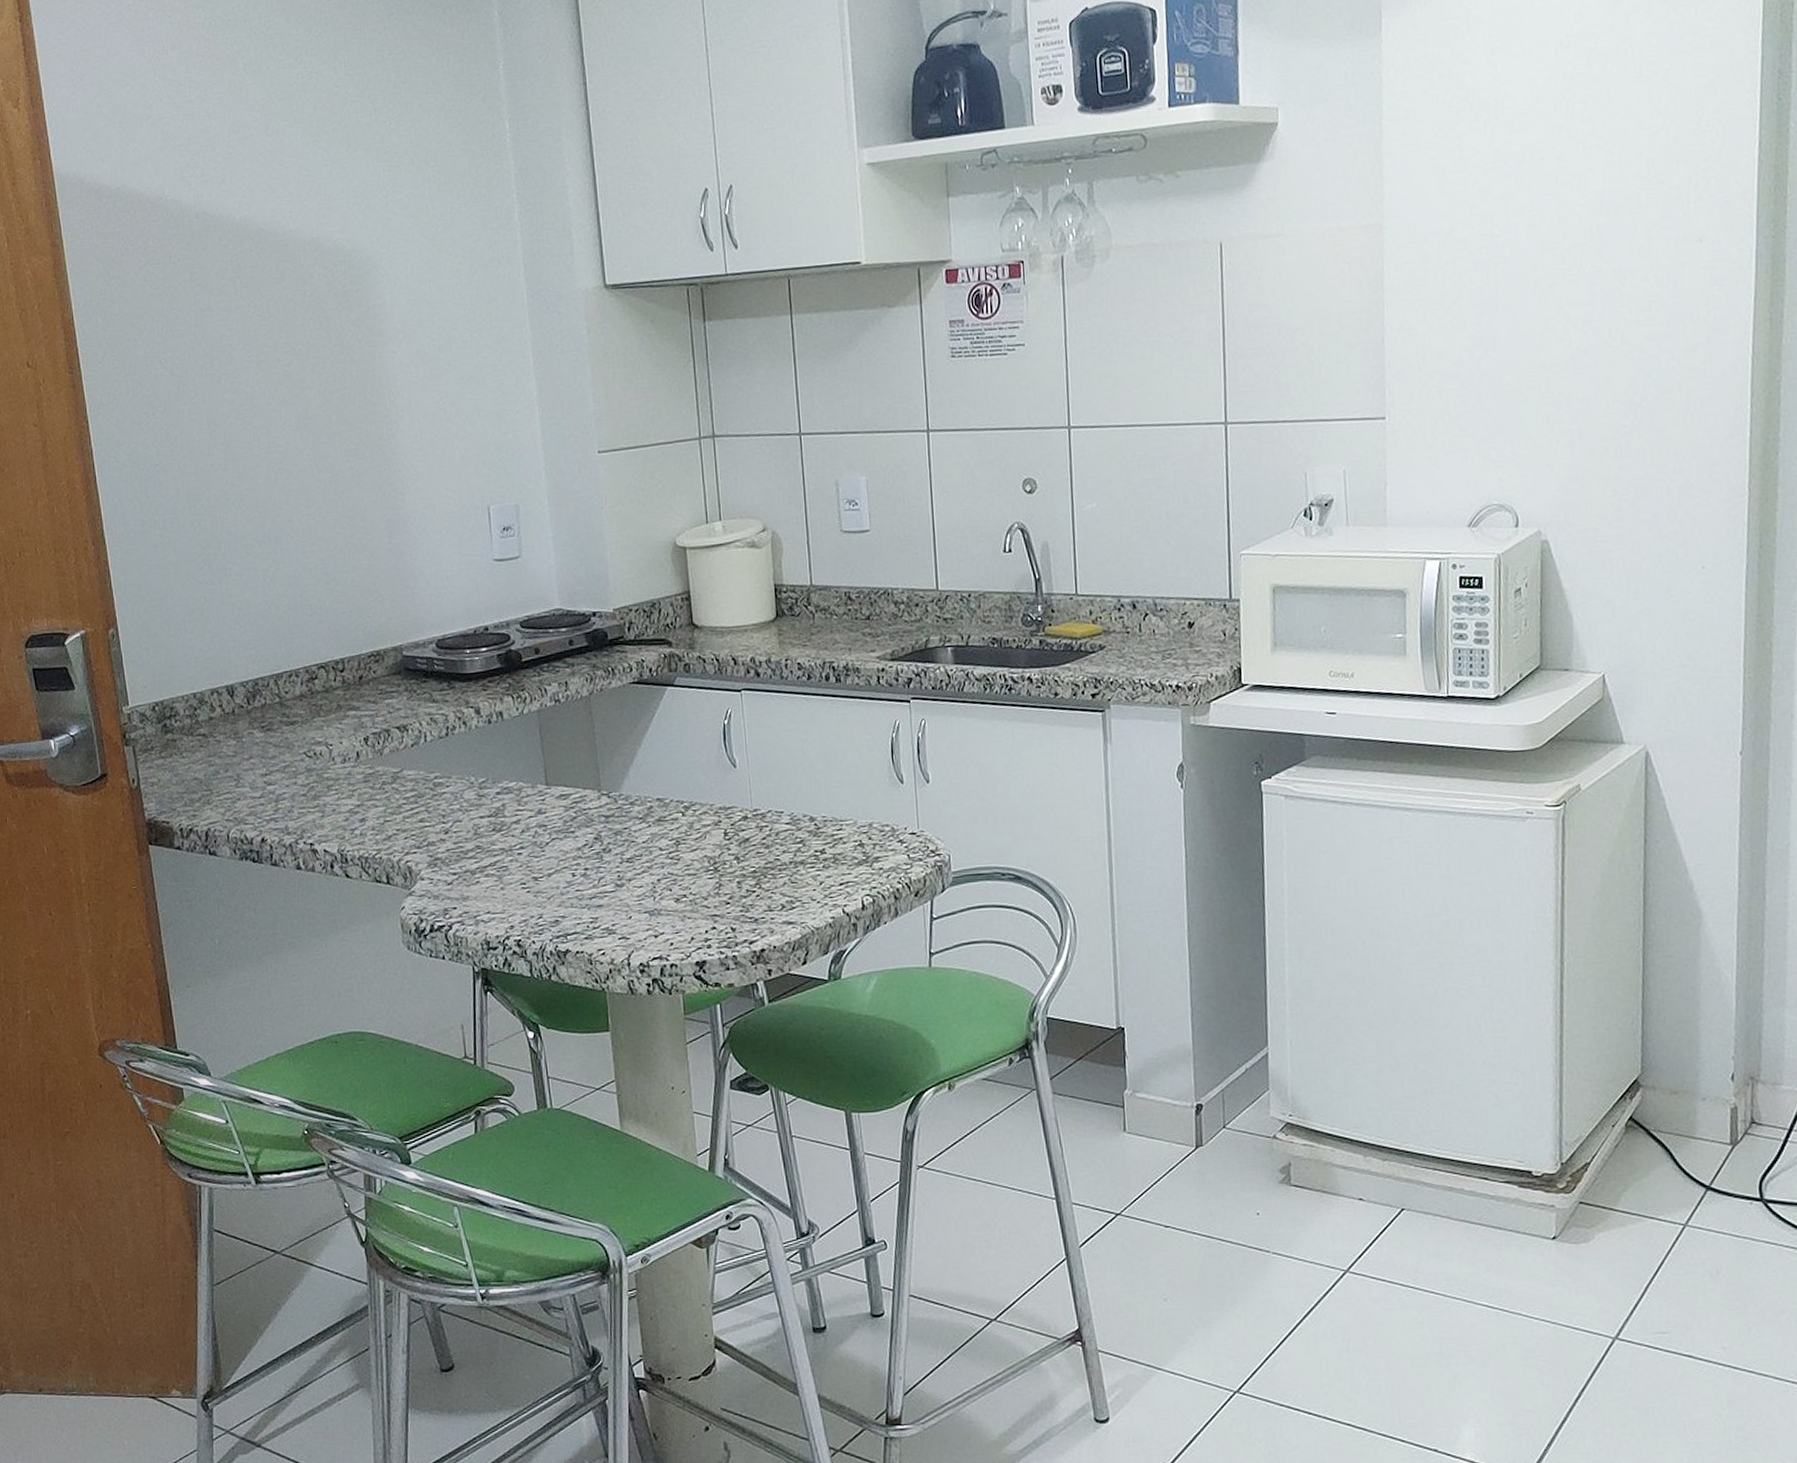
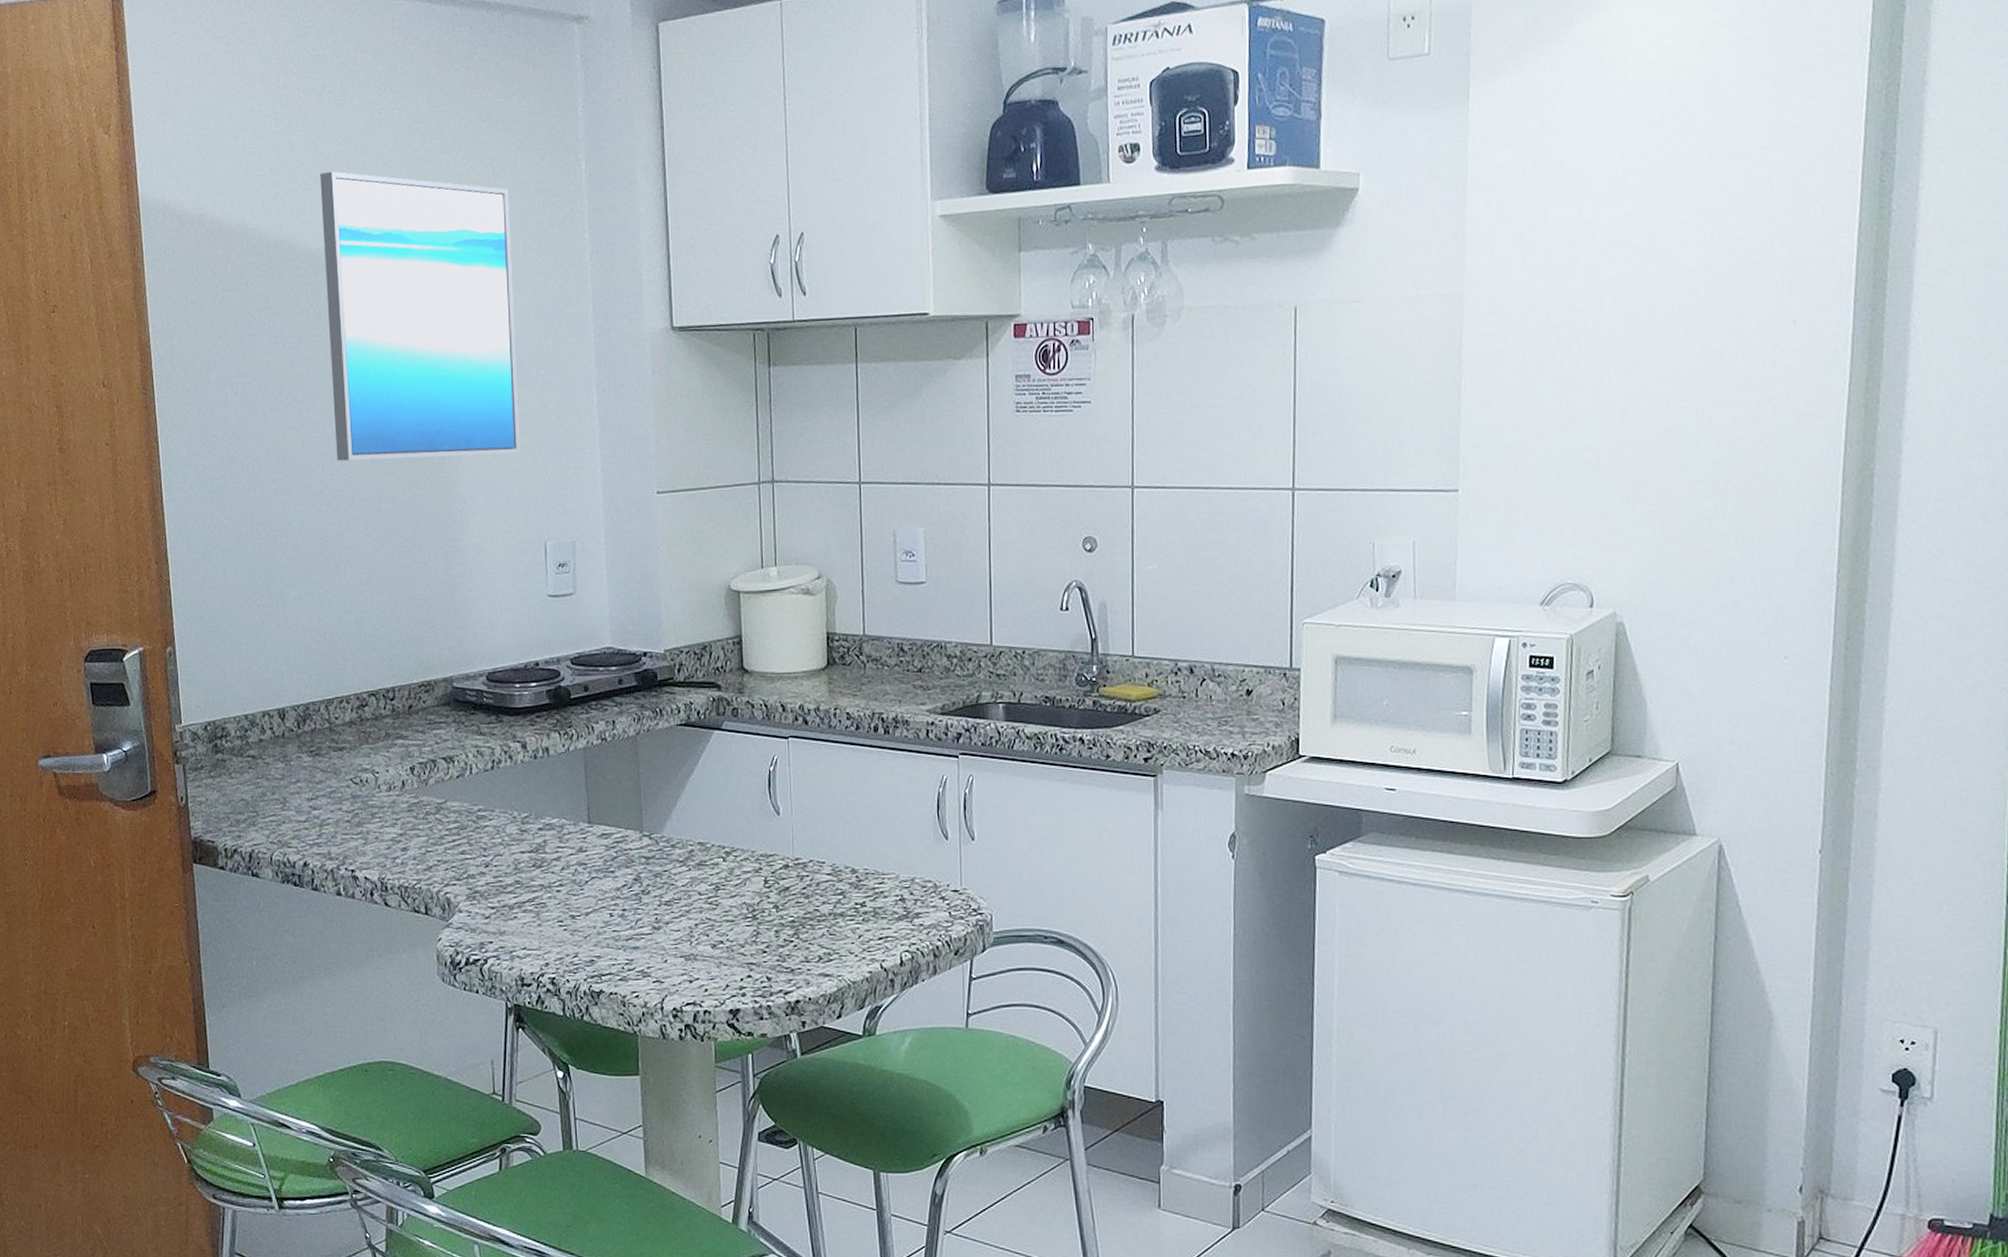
wall art: none [239,138,459,434] -> present [320,171,521,461]

